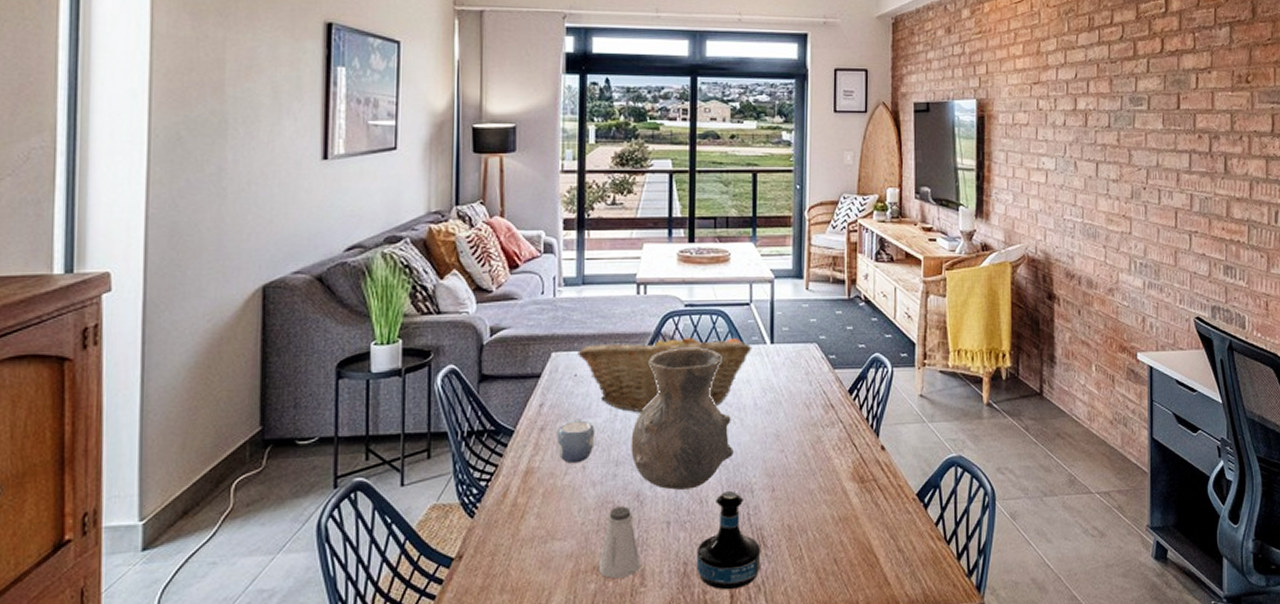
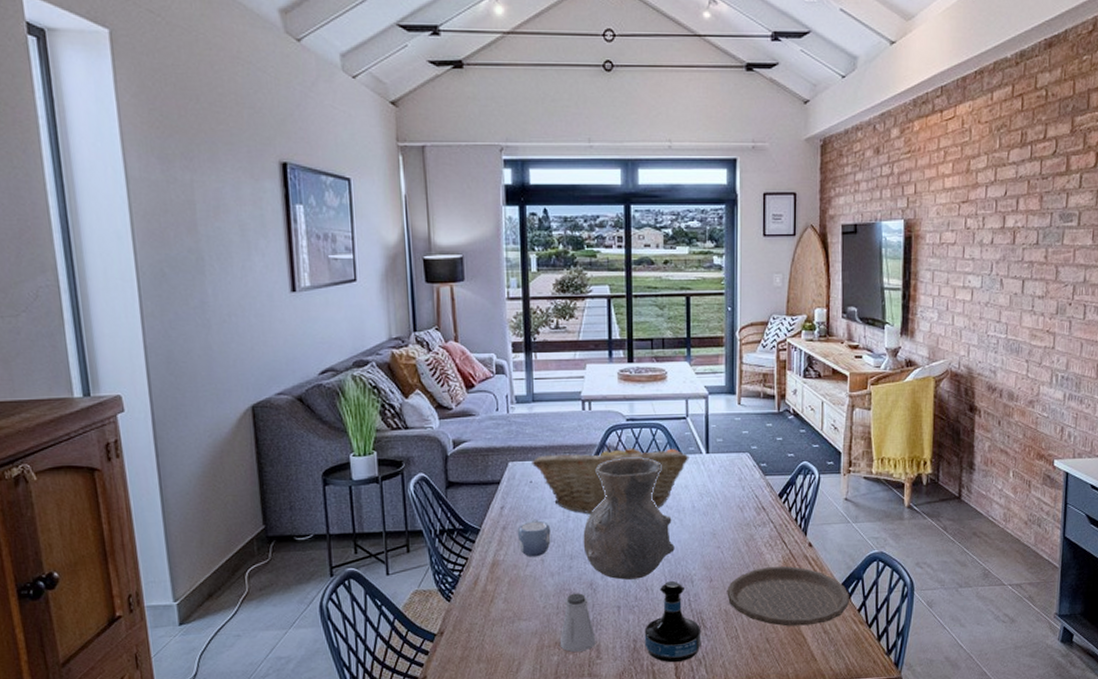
plate: none [790,472,927,544] -> present [727,566,850,626]

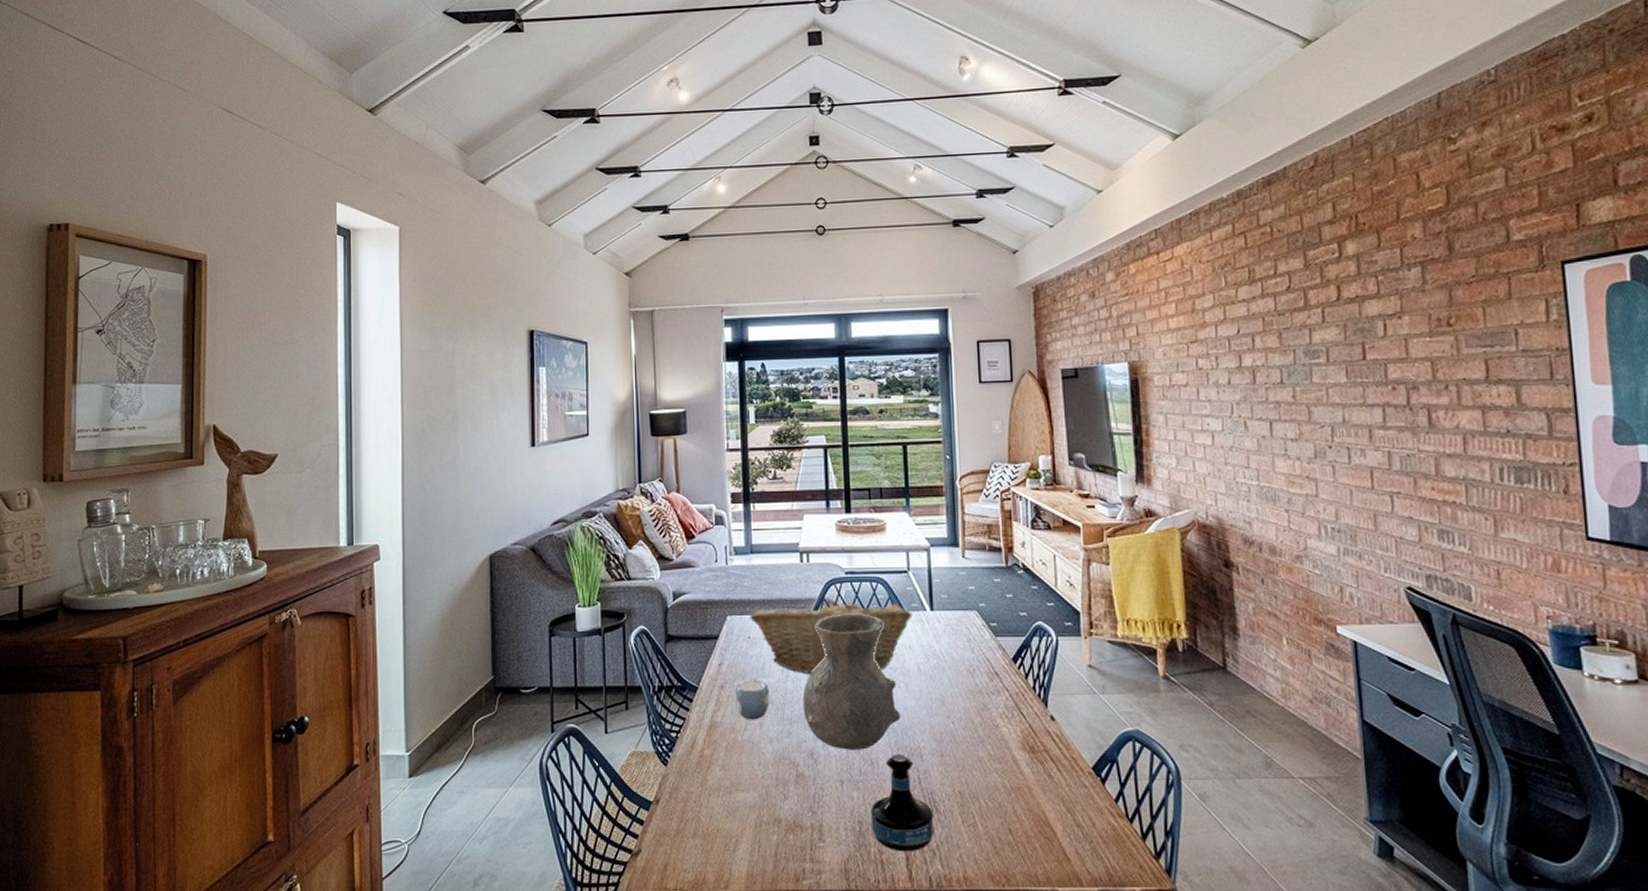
saltshaker: present [559,593,596,652] -> none [779,763,818,831]
plate: present [727,566,850,626] -> none [960,741,1104,816]

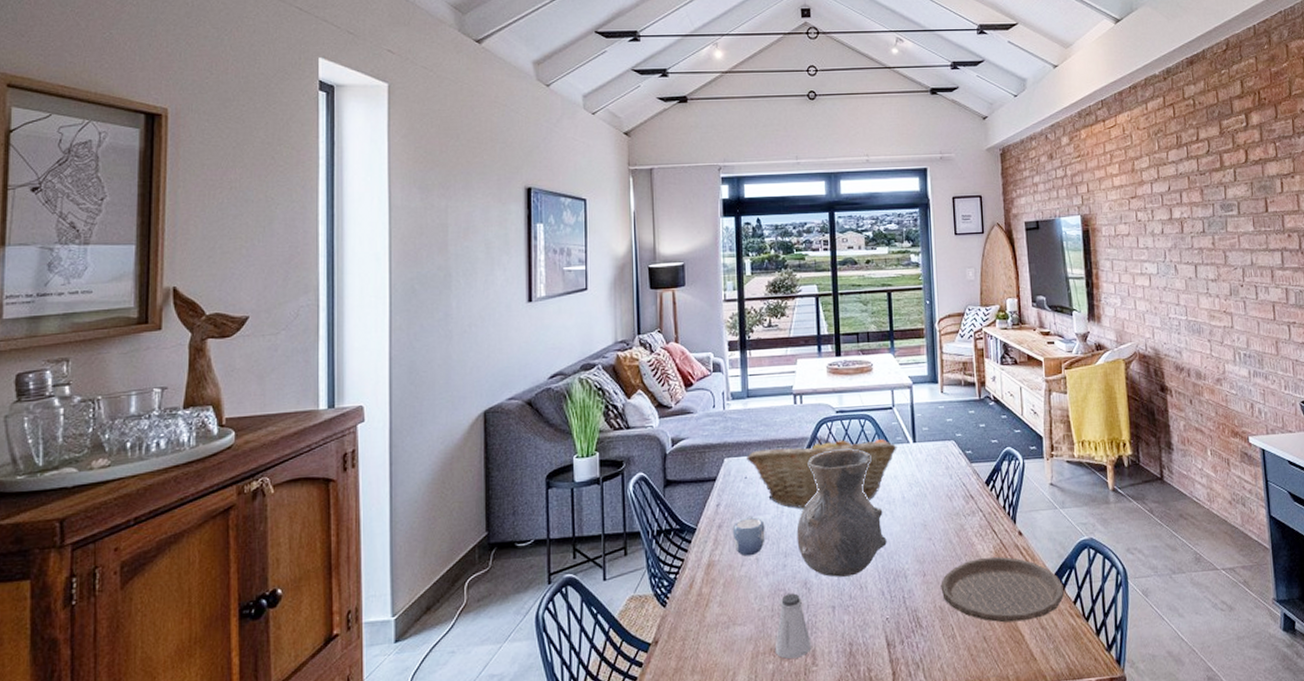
saltshaker: none [779,763,818,831] -> present [775,593,812,659]
tequila bottle: present [870,754,935,852] -> none [860,577,918,668]
plate: none [960,741,1104,816] -> present [941,557,1065,623]

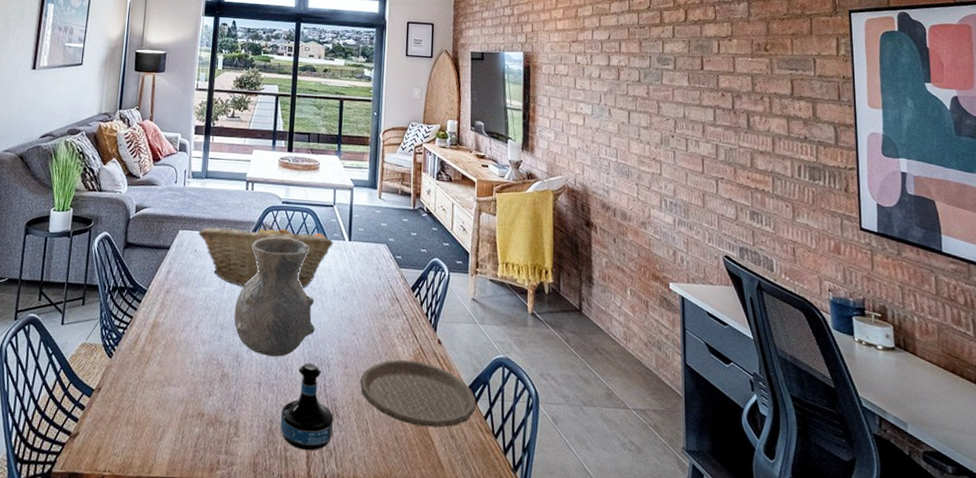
mug: present [732,516,766,557] -> none [178,286,207,323]
saltshaker: present [775,593,812,659] -> none [202,364,236,426]
tequila bottle: none [860,577,918,668] -> present [280,363,334,451]

